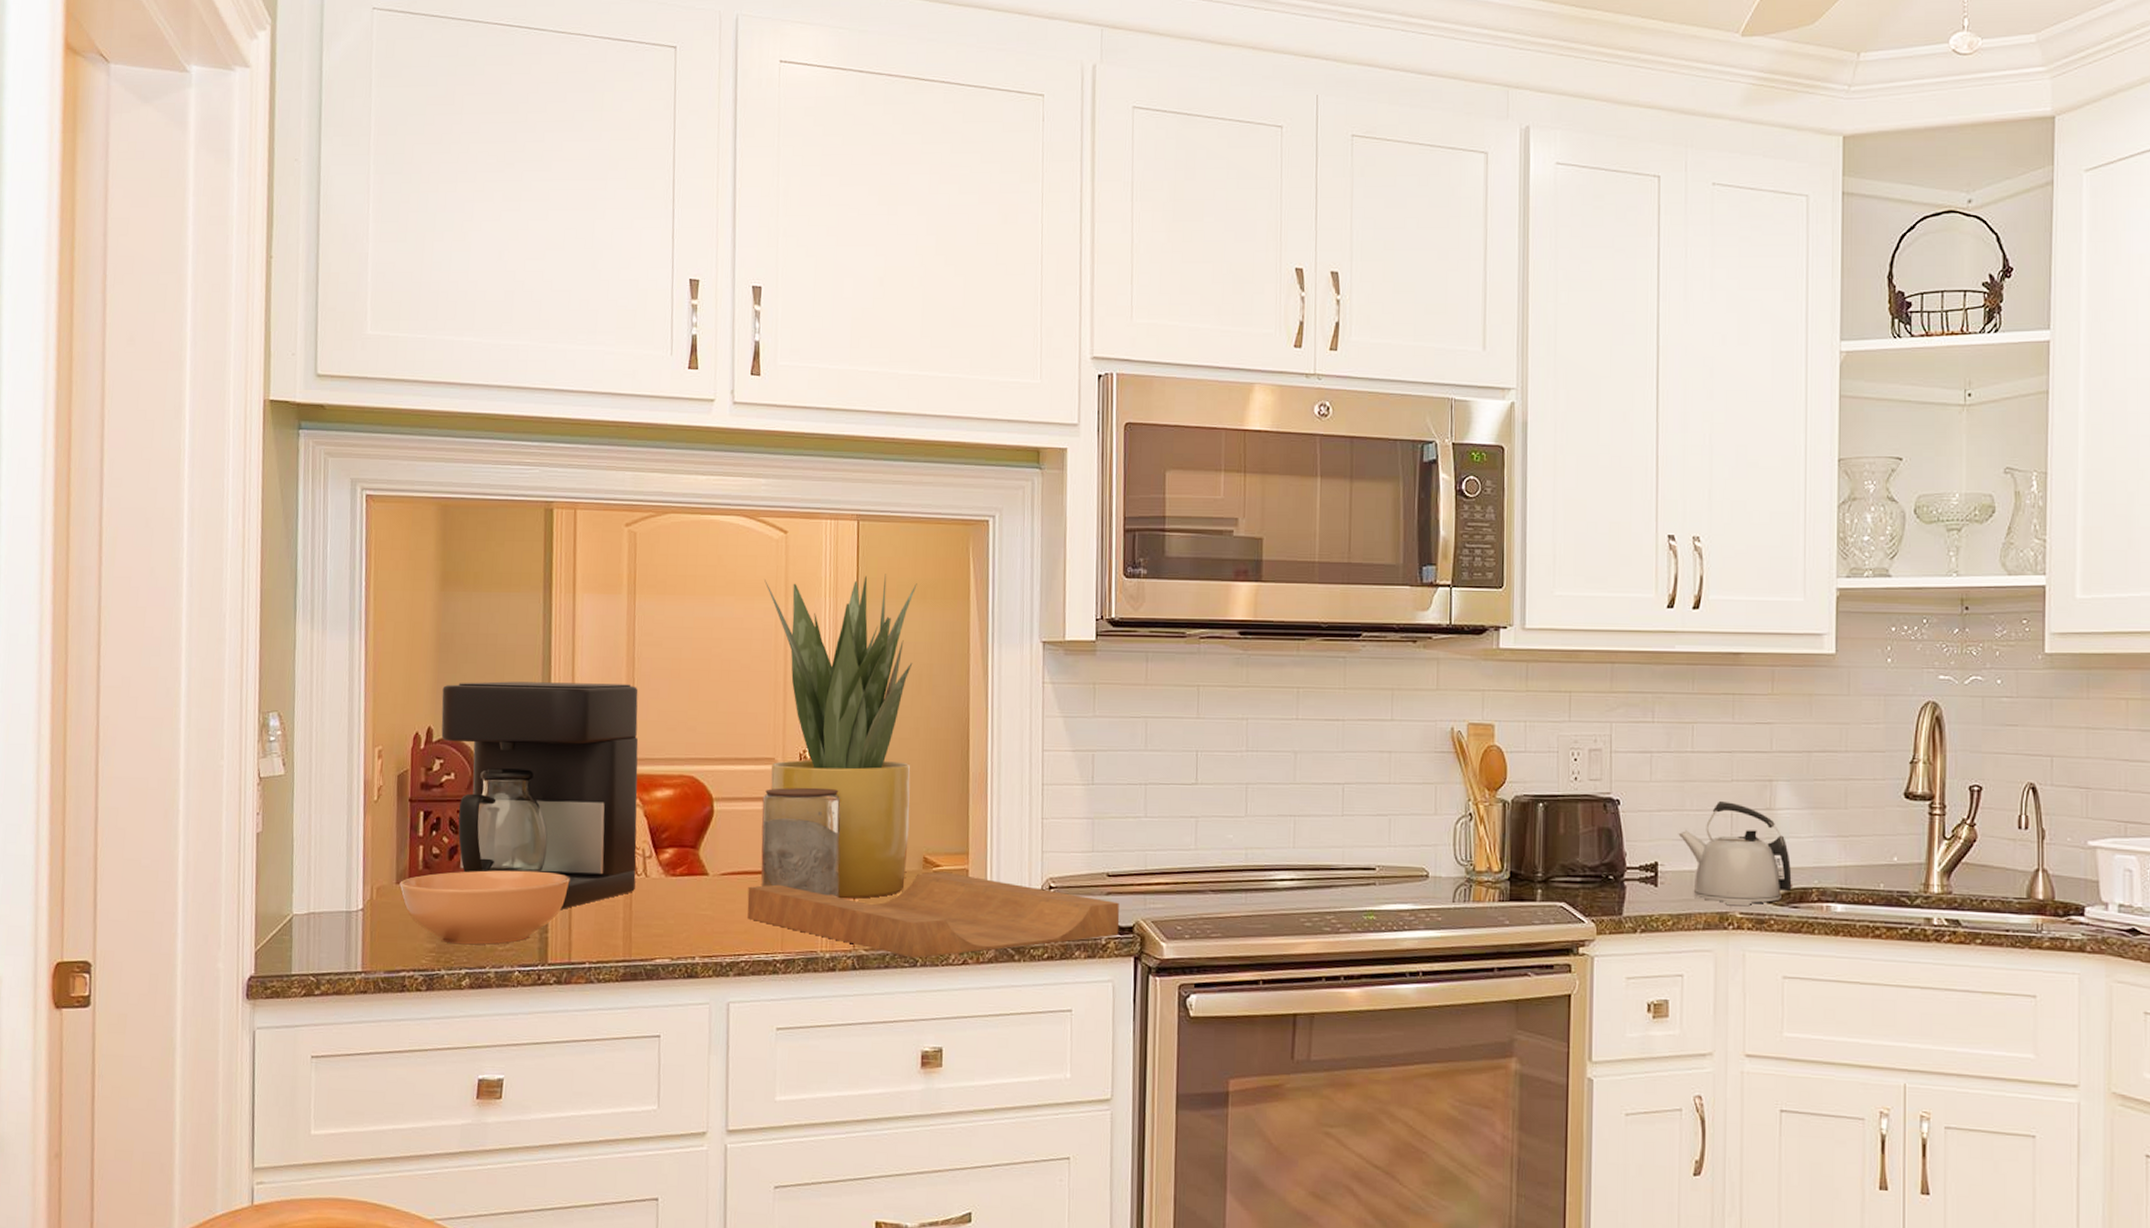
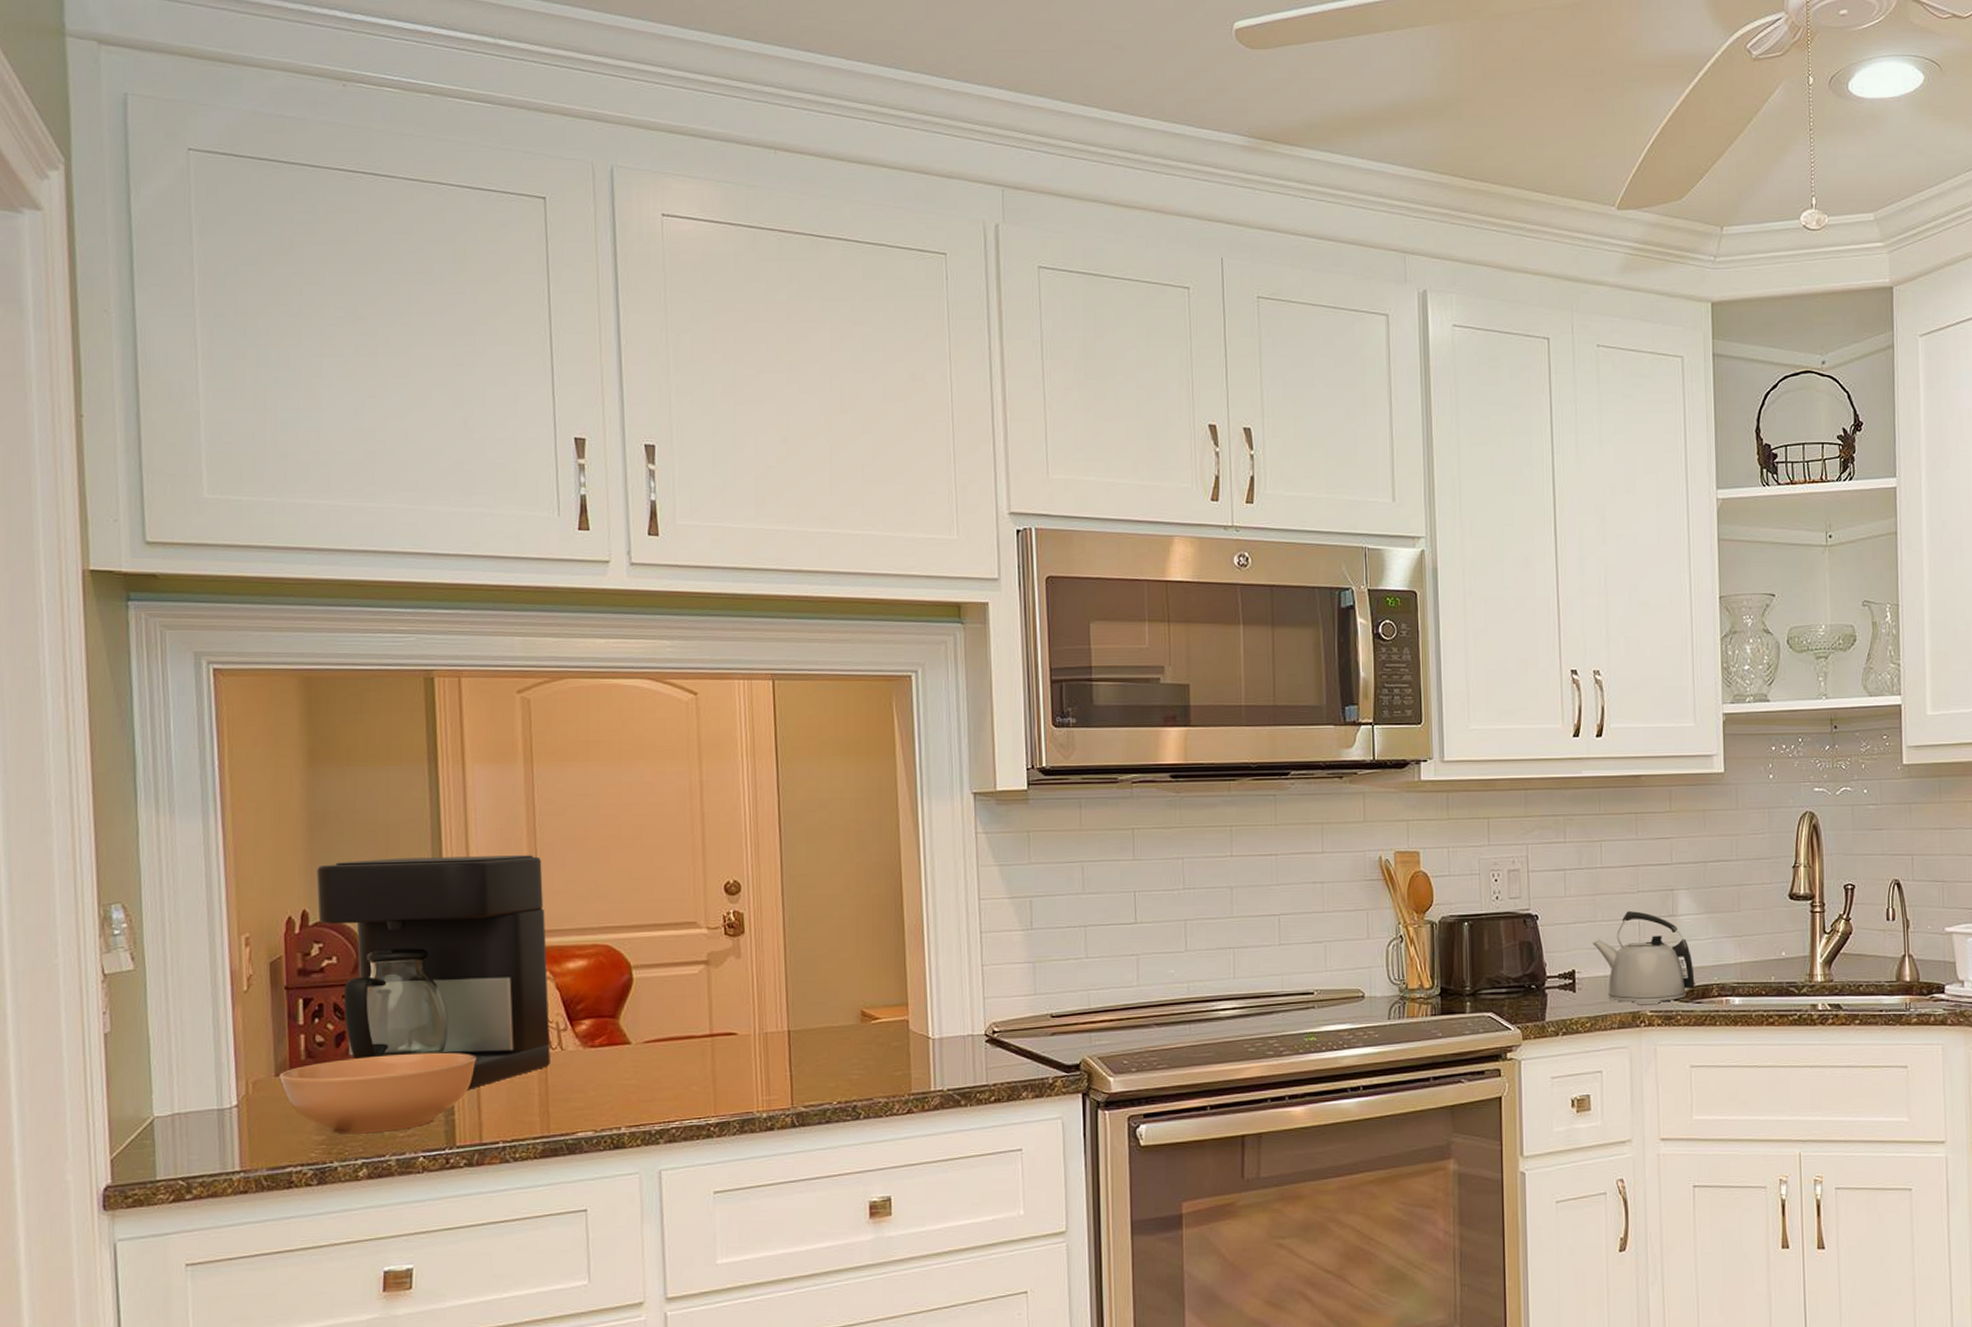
cutting board: present [747,871,1120,958] -> none [675,1024,1066,1111]
jar: present [760,787,841,898] -> none [685,948,774,1057]
planter: present [764,574,917,899] -> none [675,732,844,1058]

